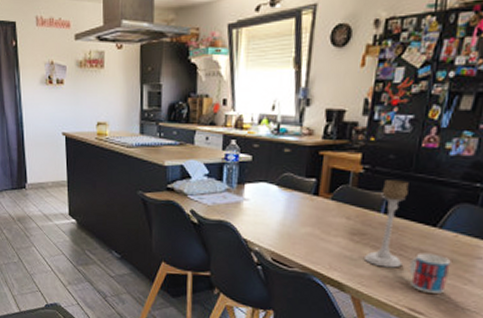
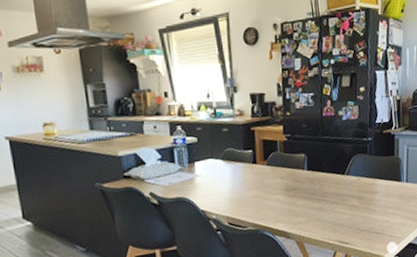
candle holder: present [363,180,409,268] -> none [299,143,327,213]
mug: present [409,253,451,294] -> none [332,195,360,227]

